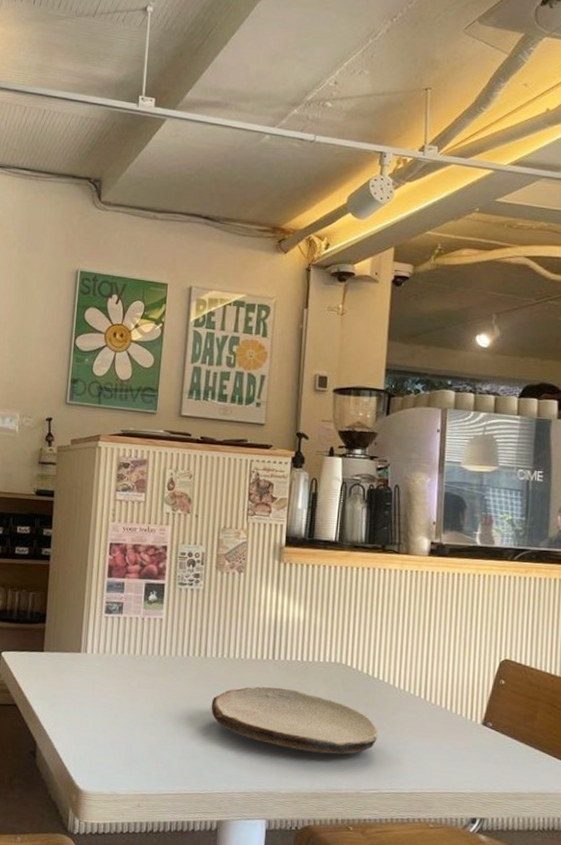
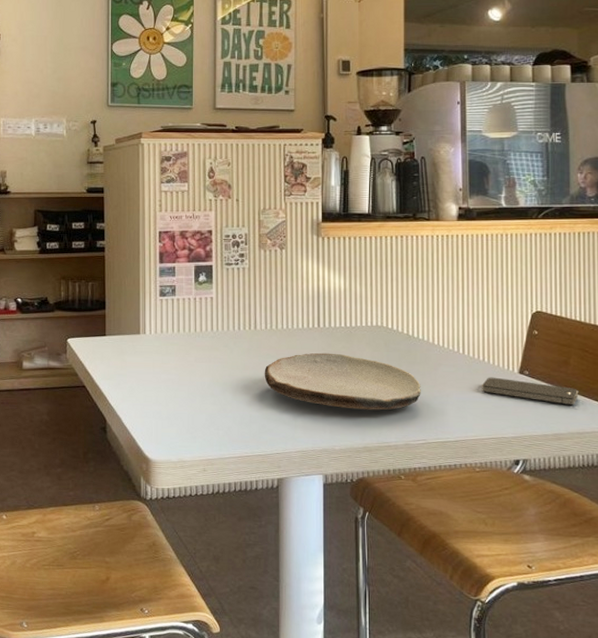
smartphone: none [442,726,544,763] -> present [482,377,579,405]

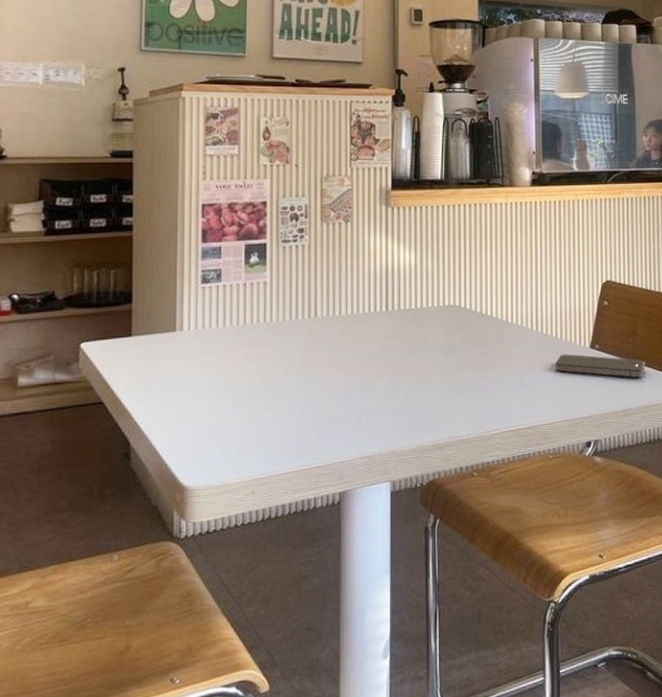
plate: present [264,352,421,410] -> none [325,339,494,402]

